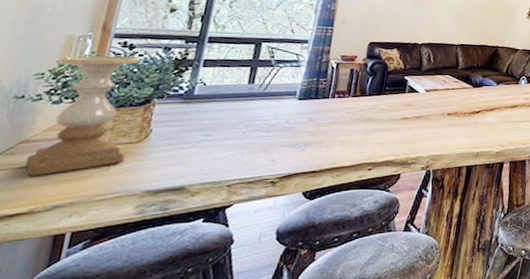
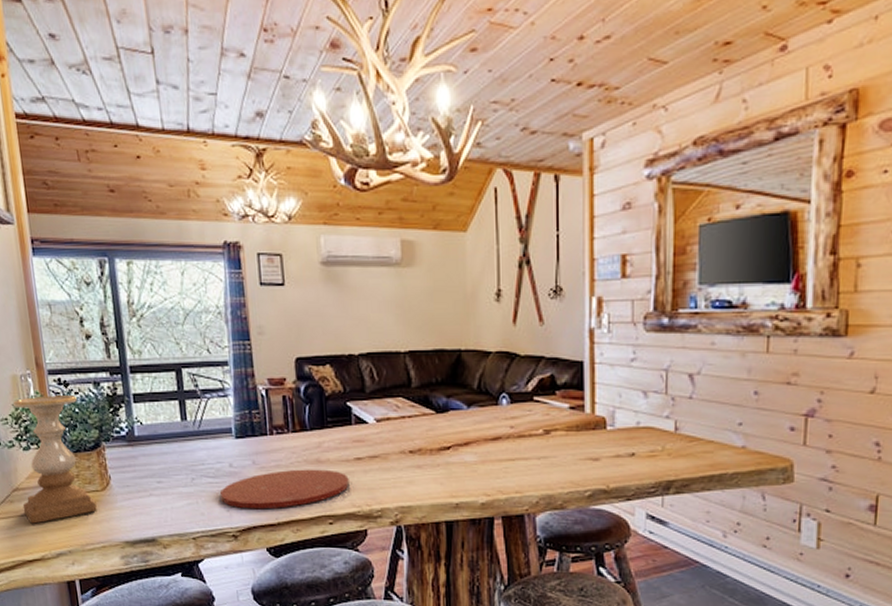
plate: none [268,125,394,159] -> present [220,469,349,510]

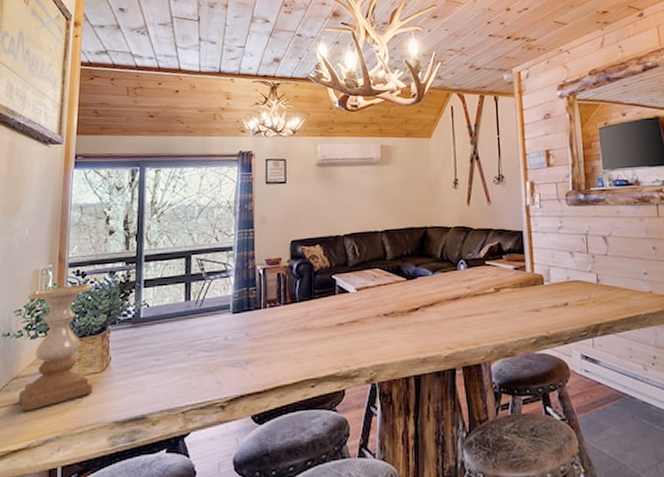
plate: present [220,469,349,510] -> none [213,336,331,379]

